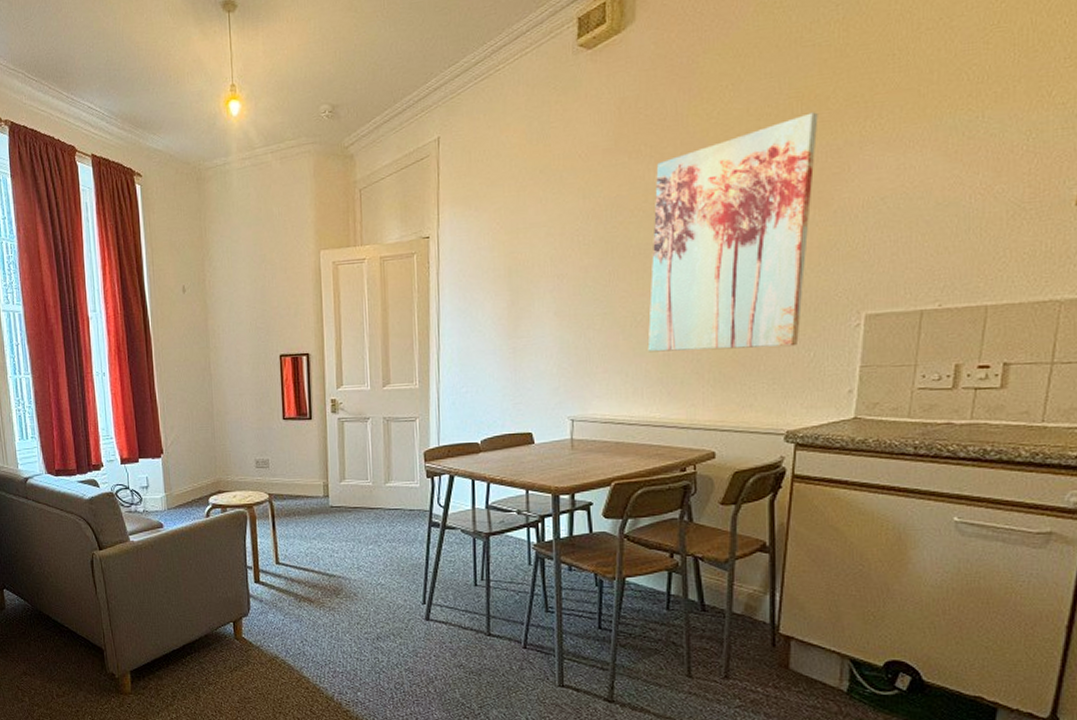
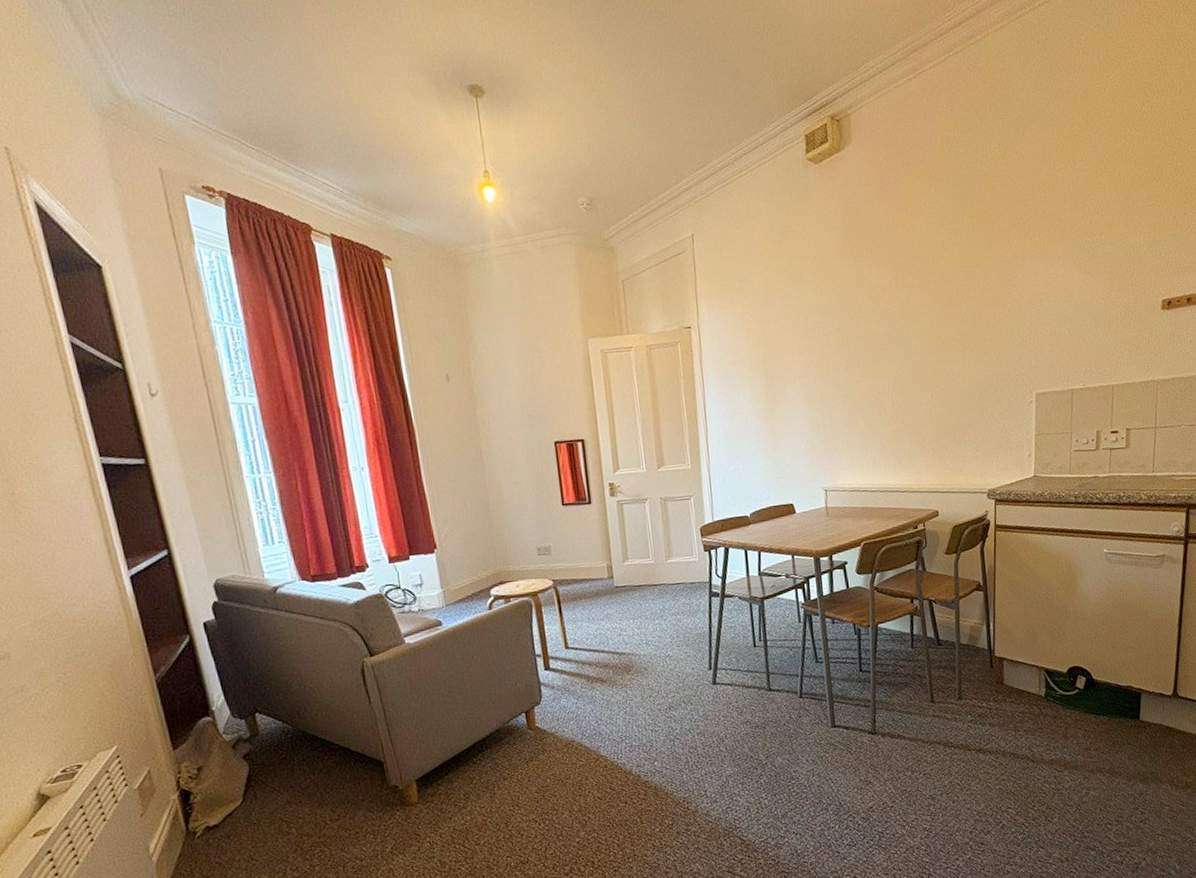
wall art: present [647,112,818,352] -> none [877,229,993,429]

